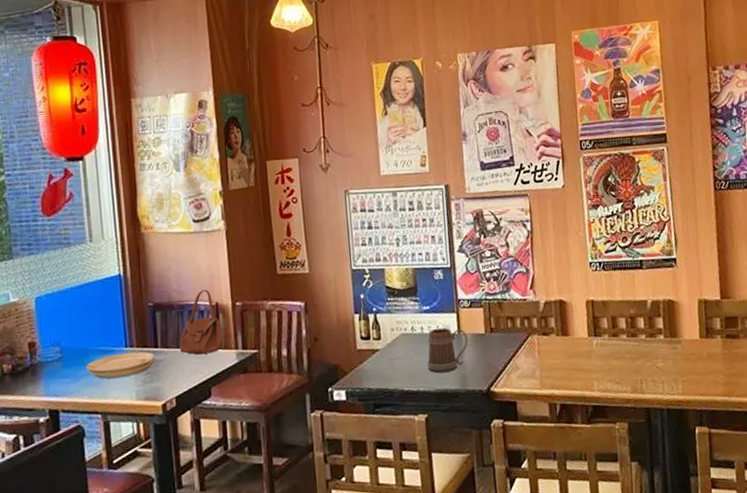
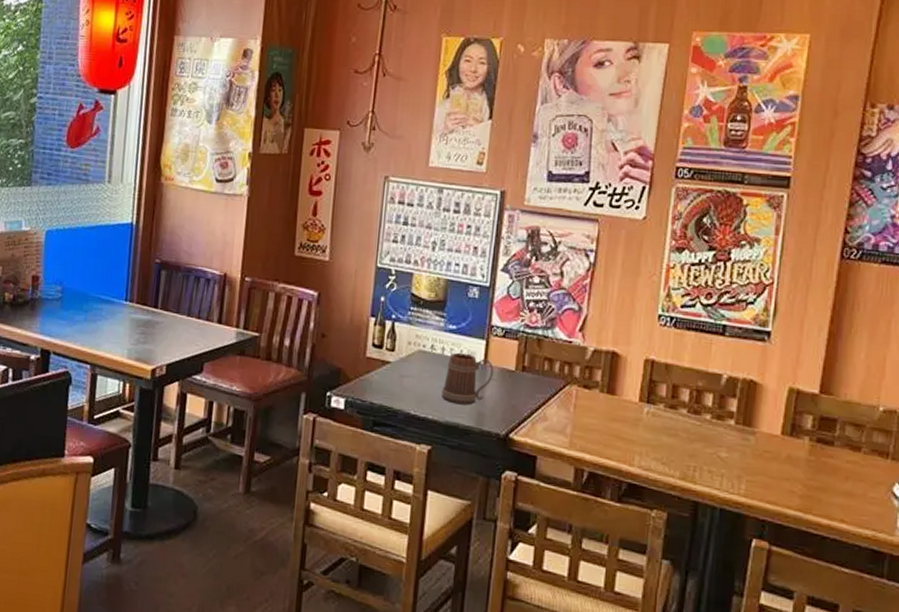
plate: present [86,351,156,379] -> none [83,306,154,332]
handbag: present [179,289,223,355] -> none [179,256,227,326]

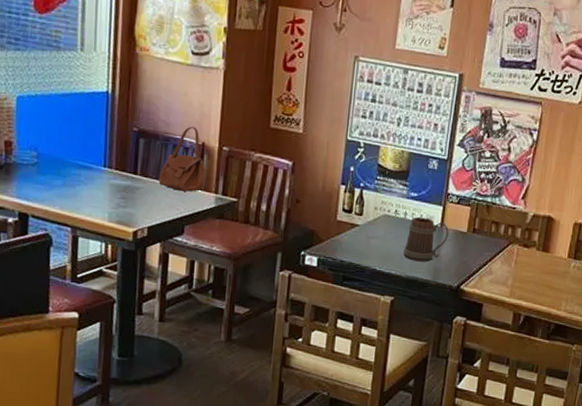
handbag: none [179,256,227,326] -> present [158,126,206,192]

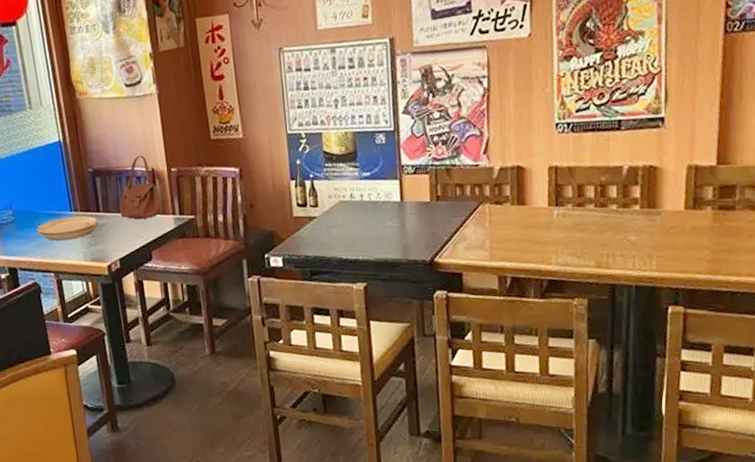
plate: none [61,171,133,197] -> present [37,216,99,241]
beer mug: present [404,216,449,262] -> none [367,195,411,243]

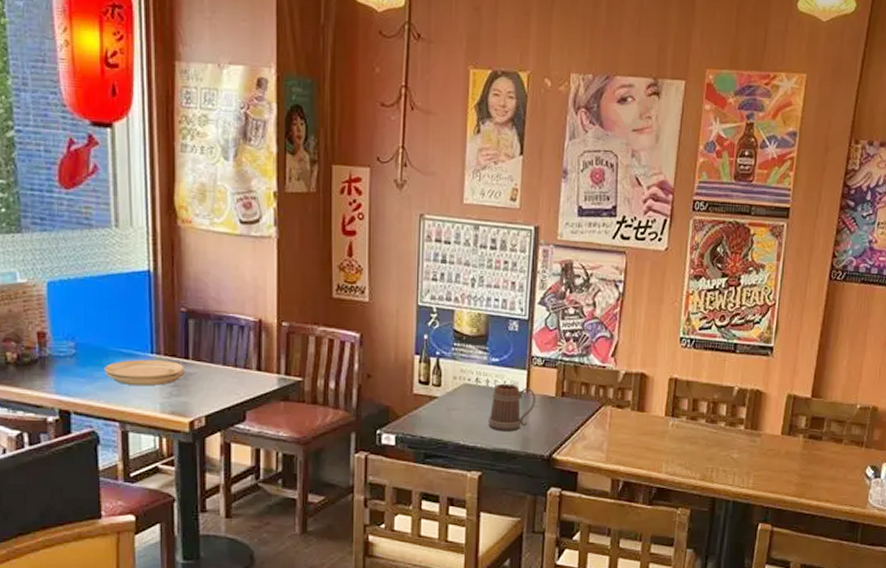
handbag: present [119,155,161,220] -> none [213,302,265,374]
beer mug: none [367,195,411,243] -> present [489,383,535,432]

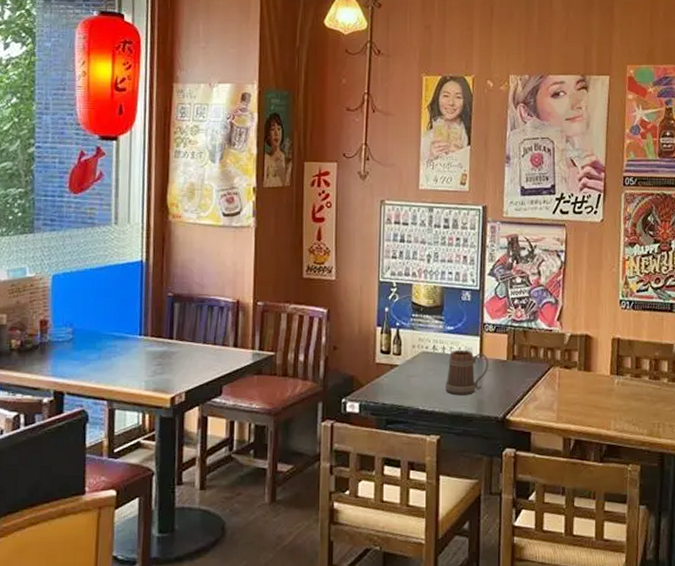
plate: present [104,360,186,387] -> none [97,342,170,366]

